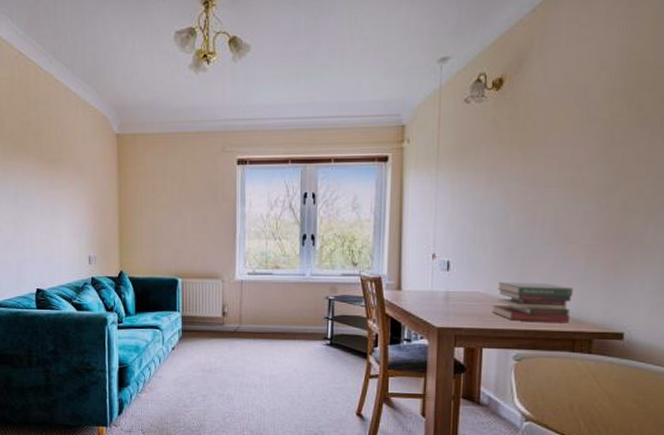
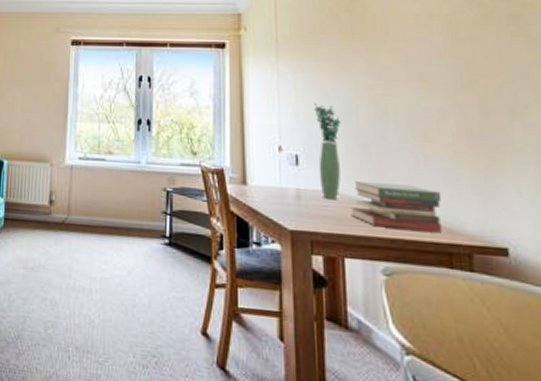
vase: none [467,213,491,300] -> present [314,104,341,200]

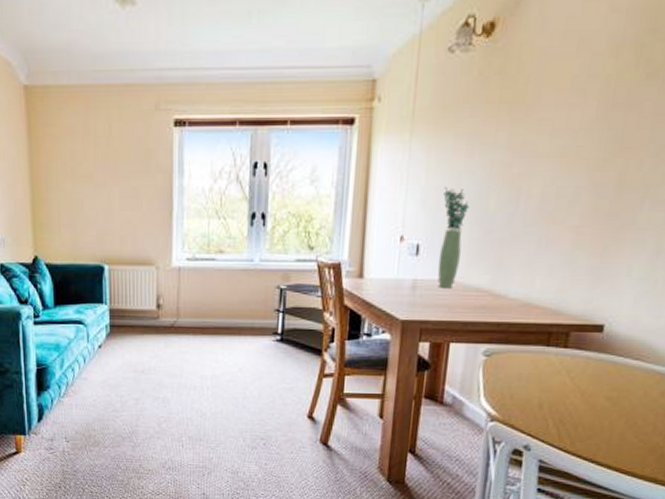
books: present [350,180,443,233] -> none [463,268,555,315]

